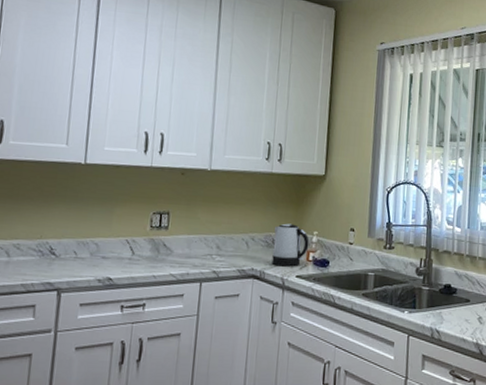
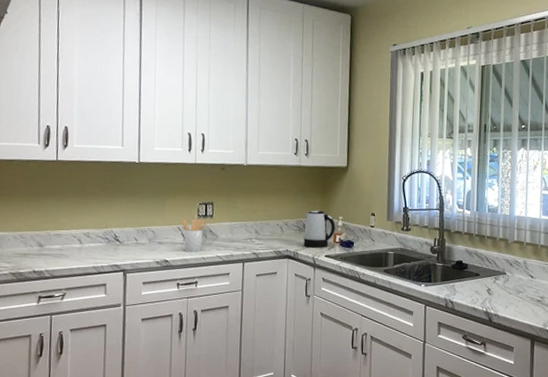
utensil holder: none [131,230,161,270] -> present [182,218,207,253]

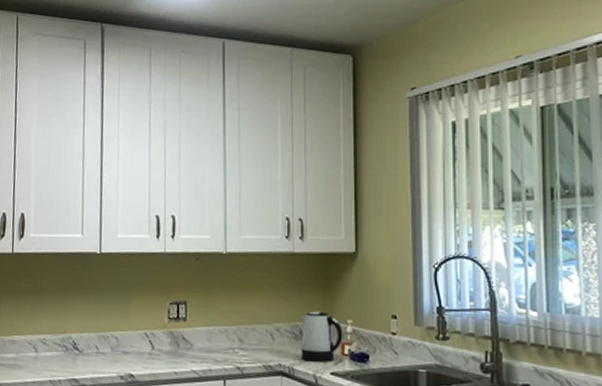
utensil holder: present [182,218,207,253] -> none [150,322,179,366]

